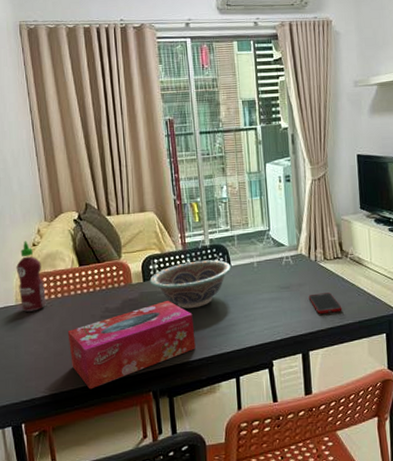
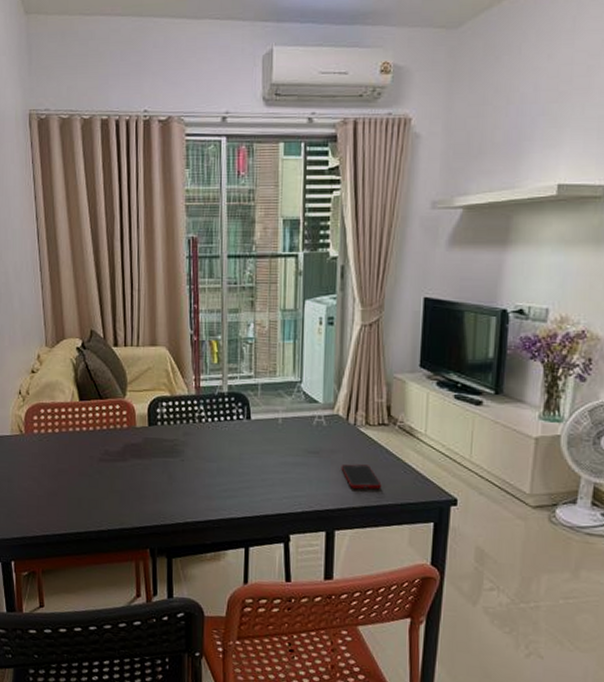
hot sauce: present [16,241,46,312] -> none [13,366,42,444]
tissue box: present [67,300,196,390] -> none [63,450,202,537]
decorative bowl: present [149,260,232,309] -> none [155,409,252,463]

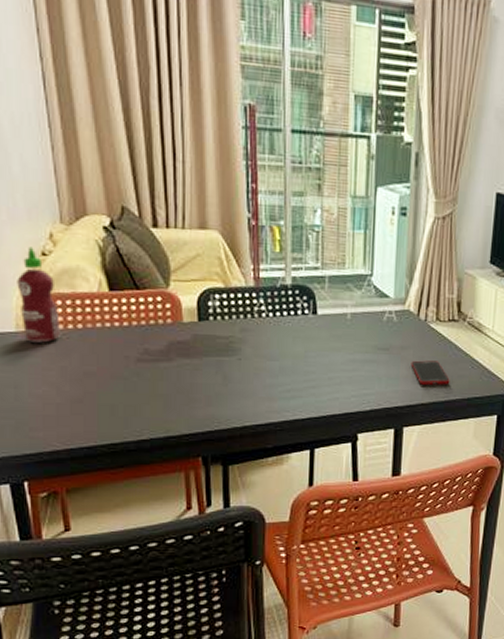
hot sauce: none [13,366,42,444] -> present [17,246,60,343]

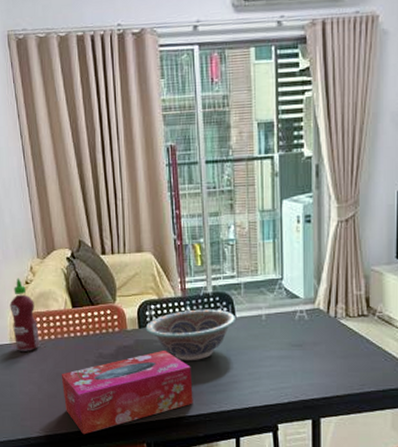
tissue box: none [90,348,263,448] -> present [61,350,193,435]
decorative bowl: none [207,302,318,361] -> present [145,309,237,360]
cell phone: present [410,360,450,385] -> none [324,355,364,378]

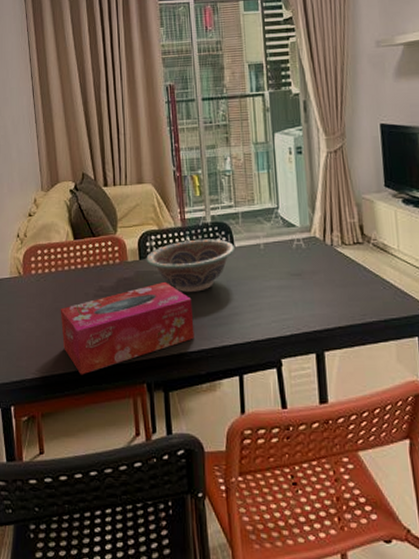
hot sauce: present [10,278,40,351] -> none [12,210,40,285]

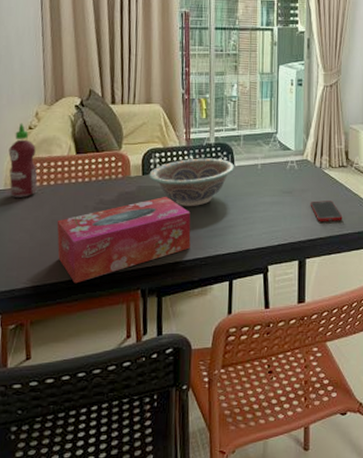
hot sauce: none [12,210,40,285] -> present [8,123,38,197]
cell phone: none [323,283,364,308] -> present [310,201,343,221]

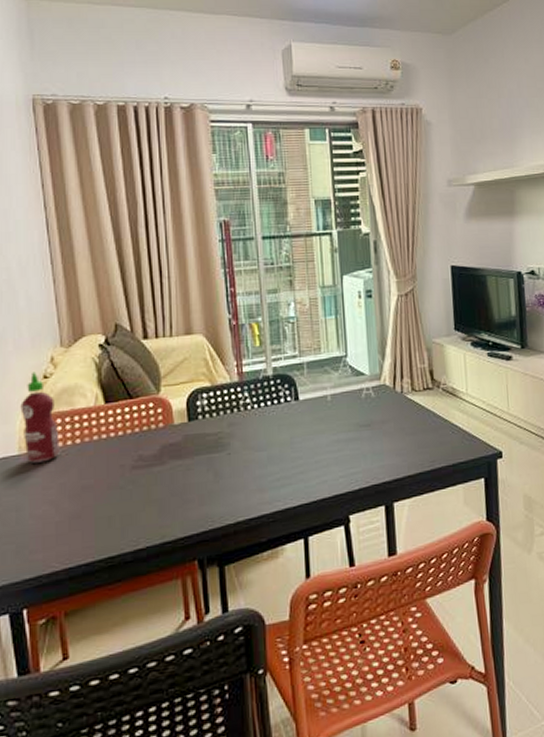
tissue box: present [56,196,191,284] -> none [87,444,254,561]
decorative bowl: present [149,158,235,206] -> none [196,393,300,454]
cell phone: present [310,201,343,221] -> none [393,430,433,457]

